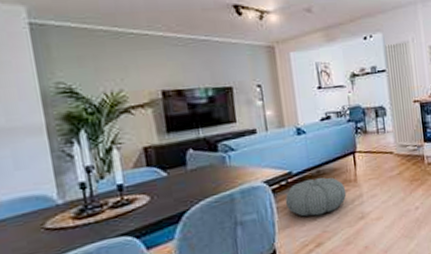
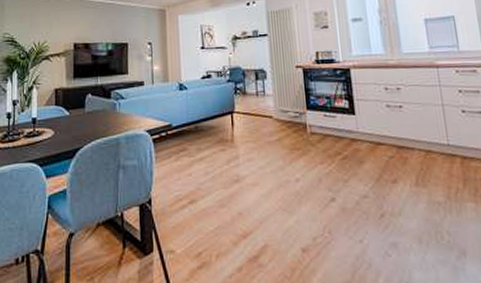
pouf: present [286,177,347,217] -> none [164,134,223,171]

